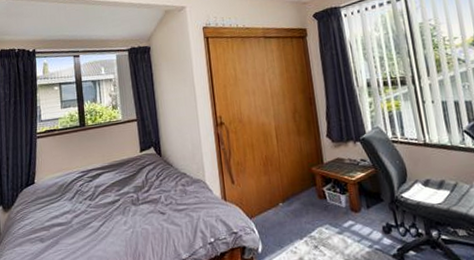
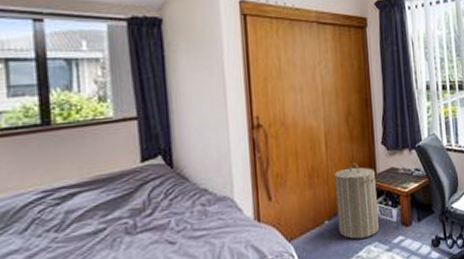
laundry hamper: none [285,153,329,221] -> present [334,163,379,239]

